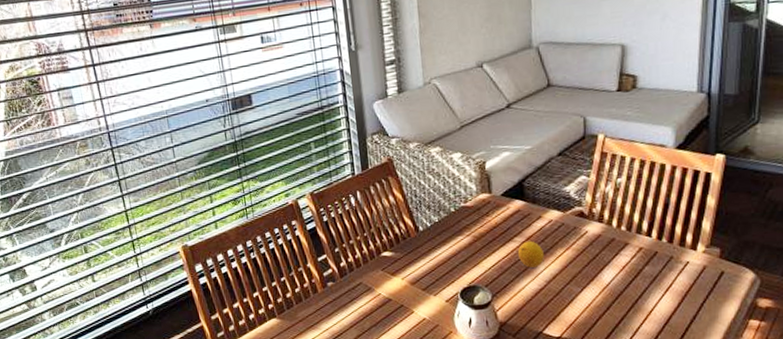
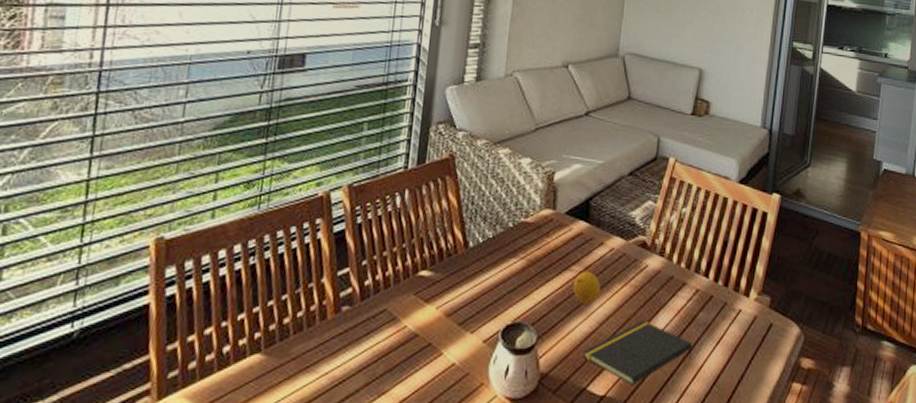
notepad: none [536,277,641,328] -> present [584,320,693,385]

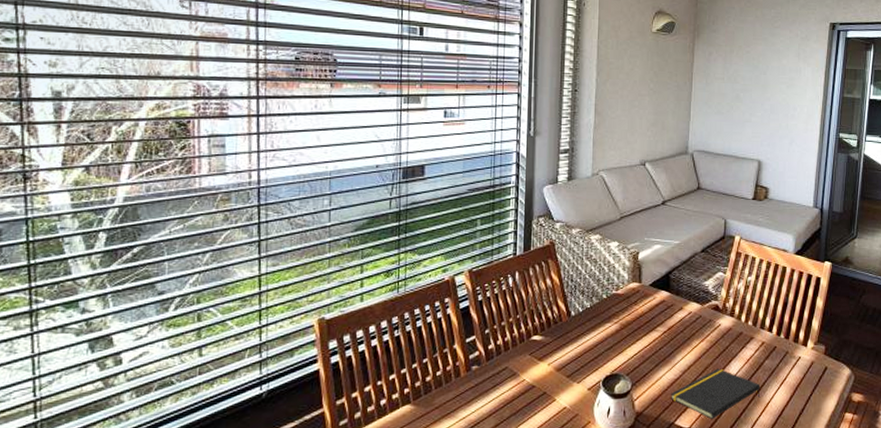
fruit: present [572,271,601,304] -> none [659,331,682,357]

